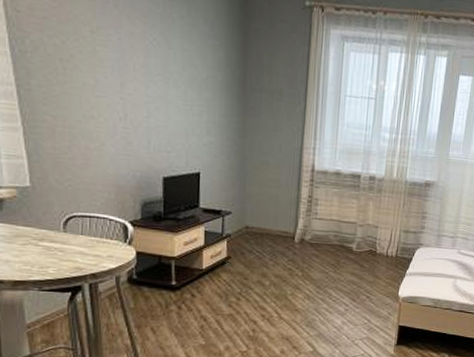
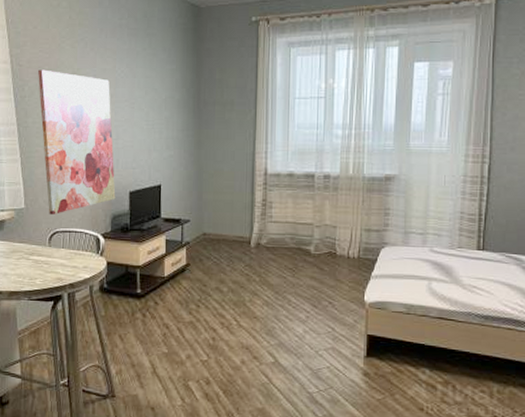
wall art: none [43,20,147,197] -> present [38,69,116,214]

